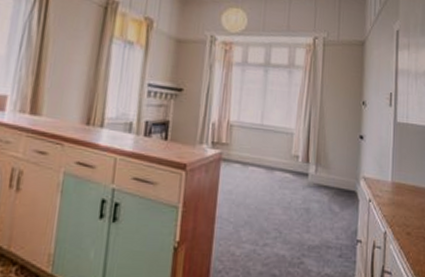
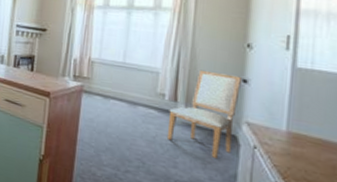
chair: none [300,128,359,216] -> present [166,69,241,158]

